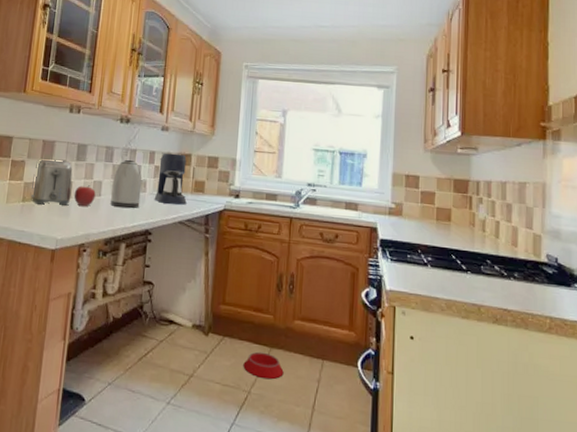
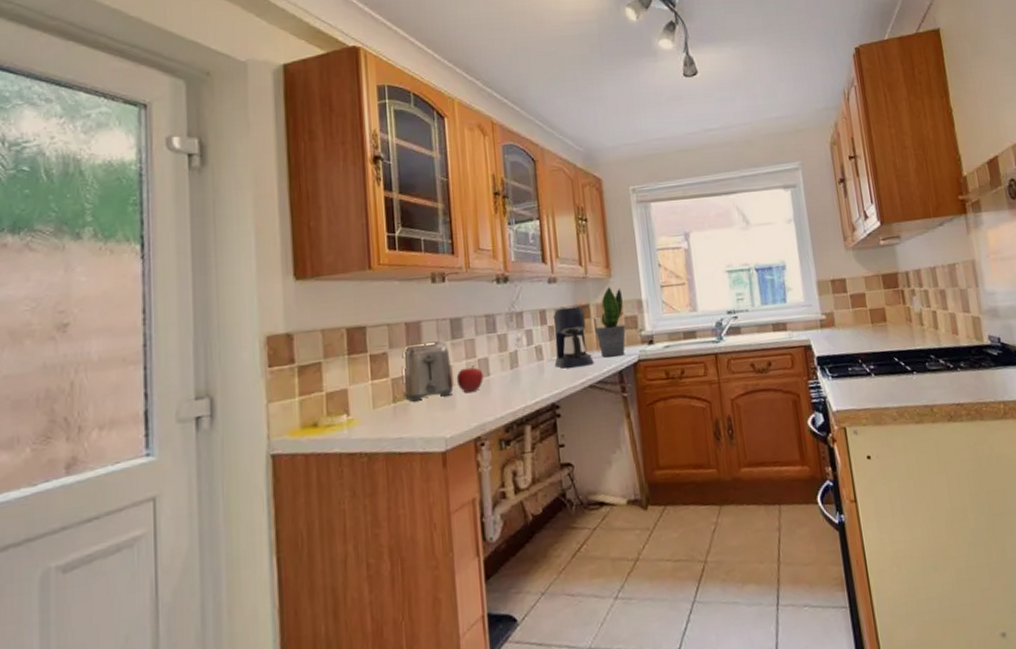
kettle: present [110,160,142,208] -> none [501,325,539,385]
potted plant: none [192,142,220,203] -> present [595,286,627,358]
pet bowl: present [243,351,284,380] -> none [693,512,740,543]

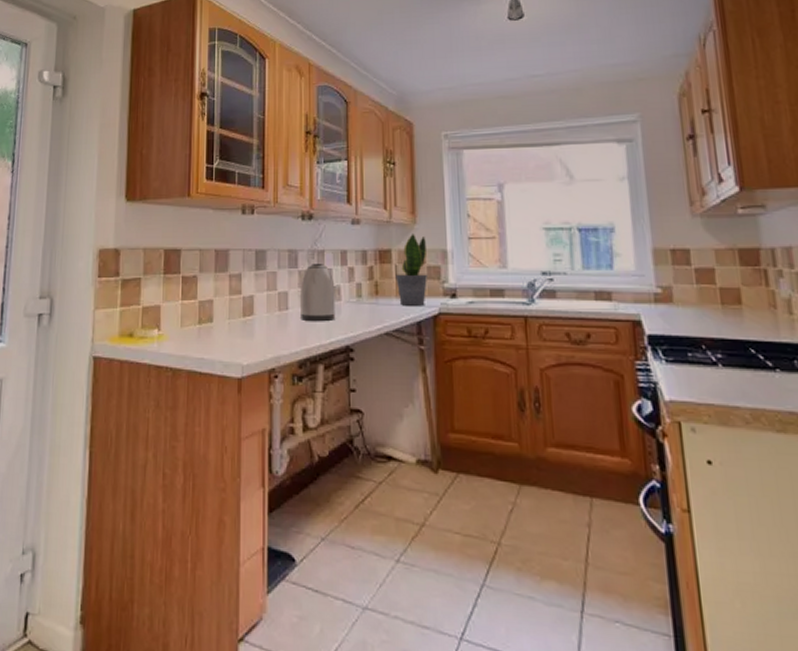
toaster: present [402,342,454,402] -> none [208,272,254,325]
fruit: present [456,365,484,392] -> none [257,298,282,323]
kettle: none [501,325,539,385] -> present [300,264,336,321]
coffee maker: present [553,306,594,369] -> none [352,250,392,312]

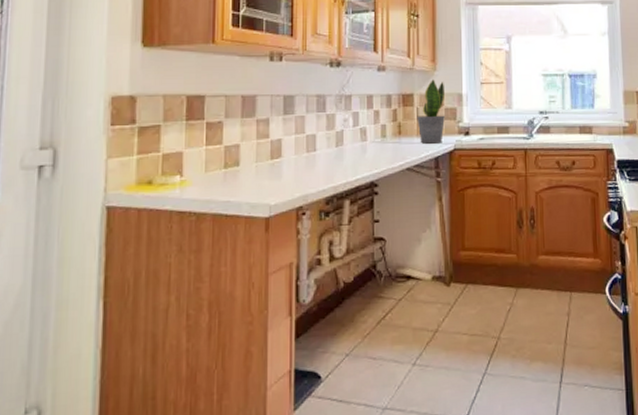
kettle: present [300,264,336,321] -> none [328,108,361,160]

